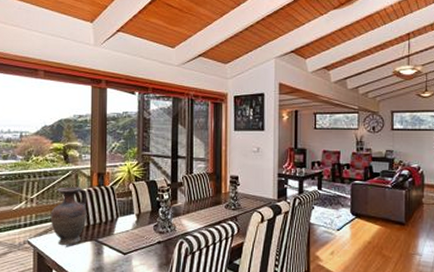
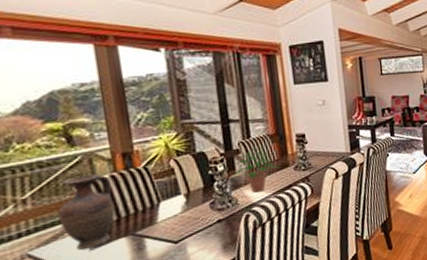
potted plant: none [172,181,215,223] -> present [230,145,282,193]

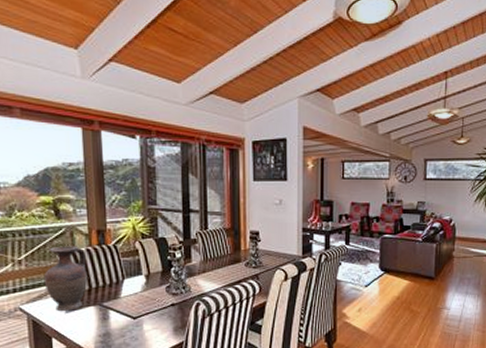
potted plant: present [230,145,282,193] -> none [186,237,234,283]

